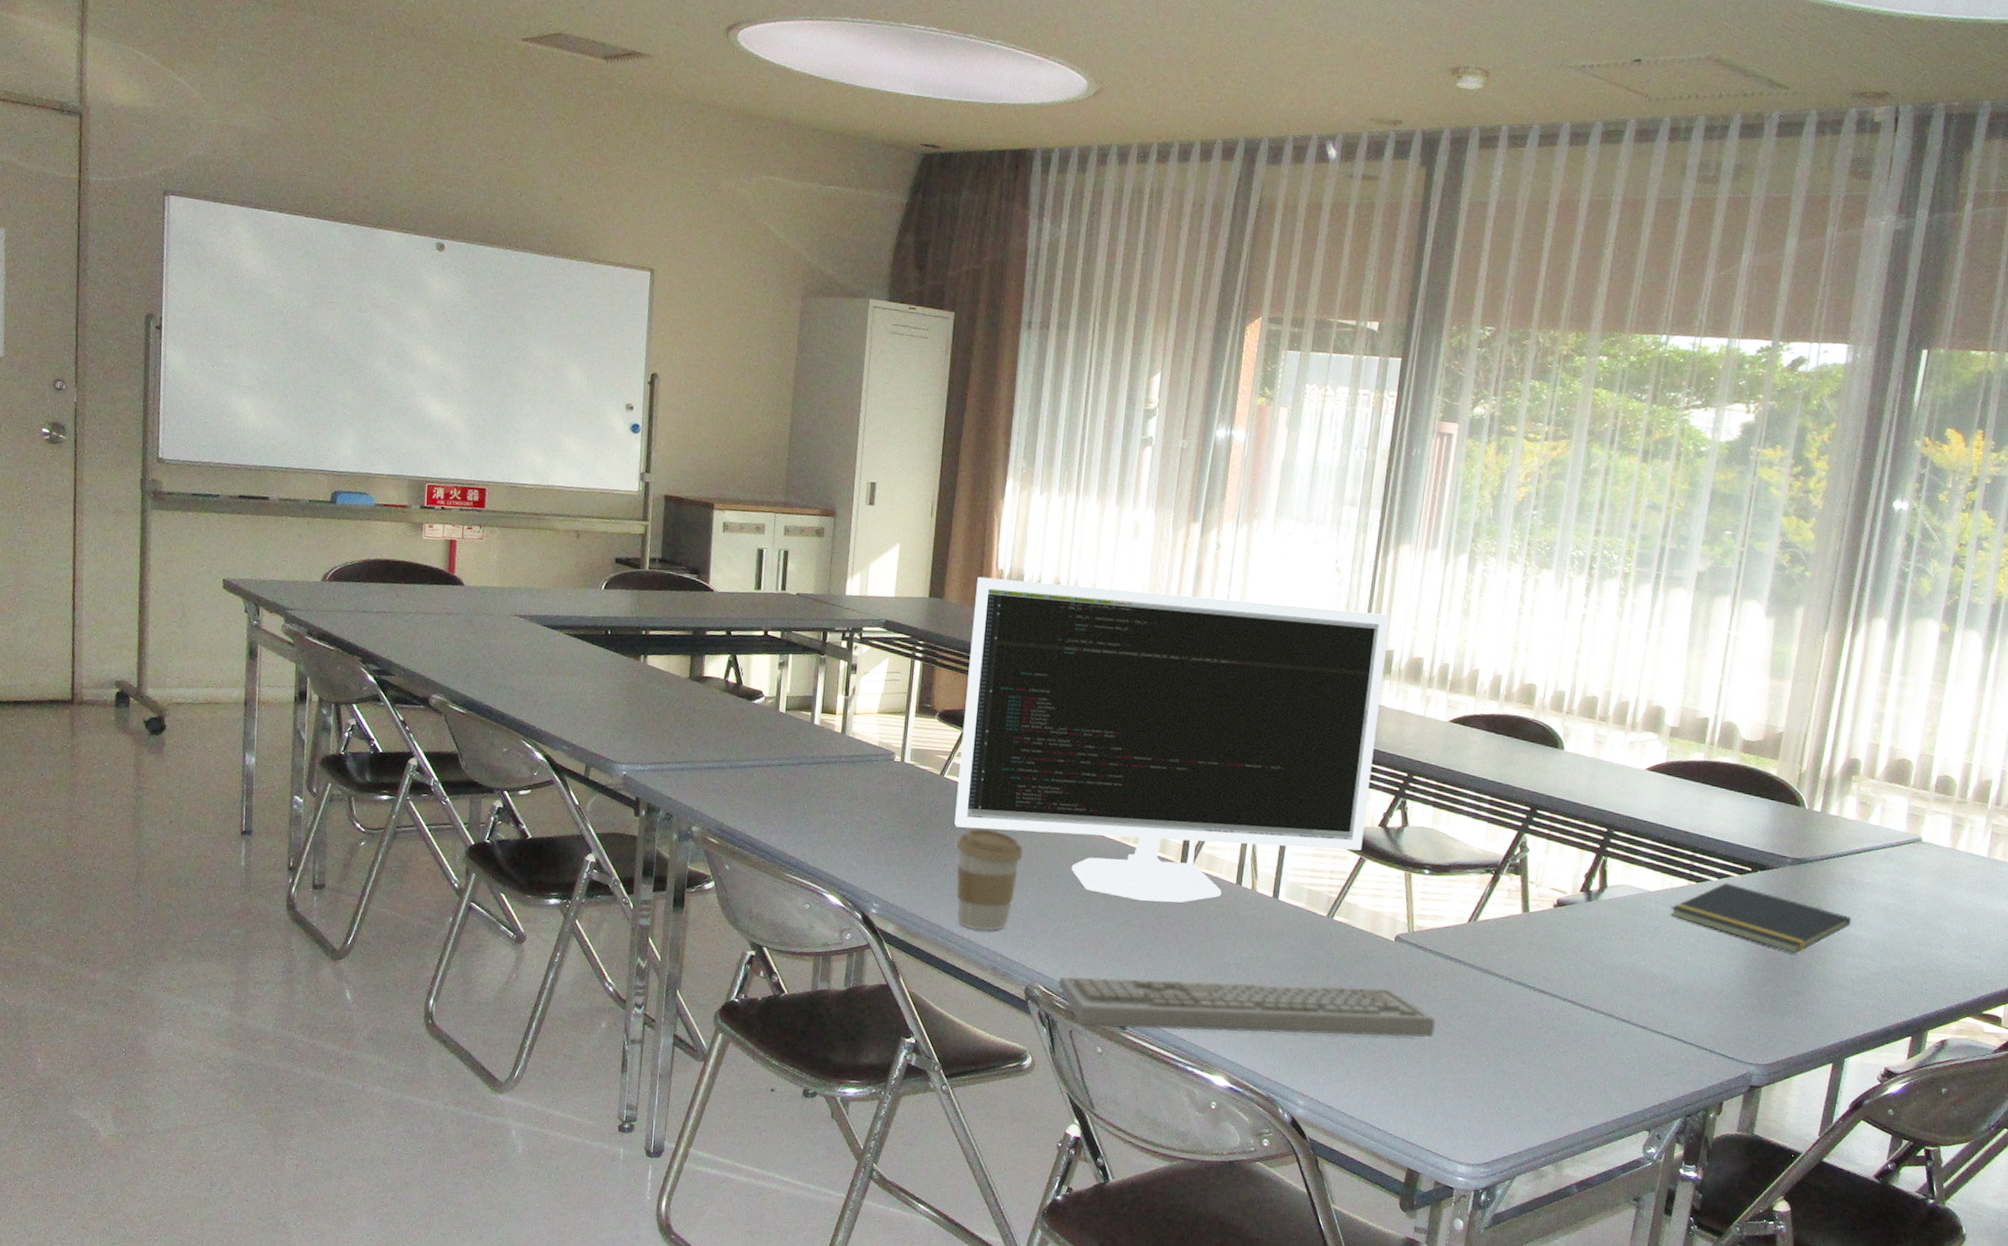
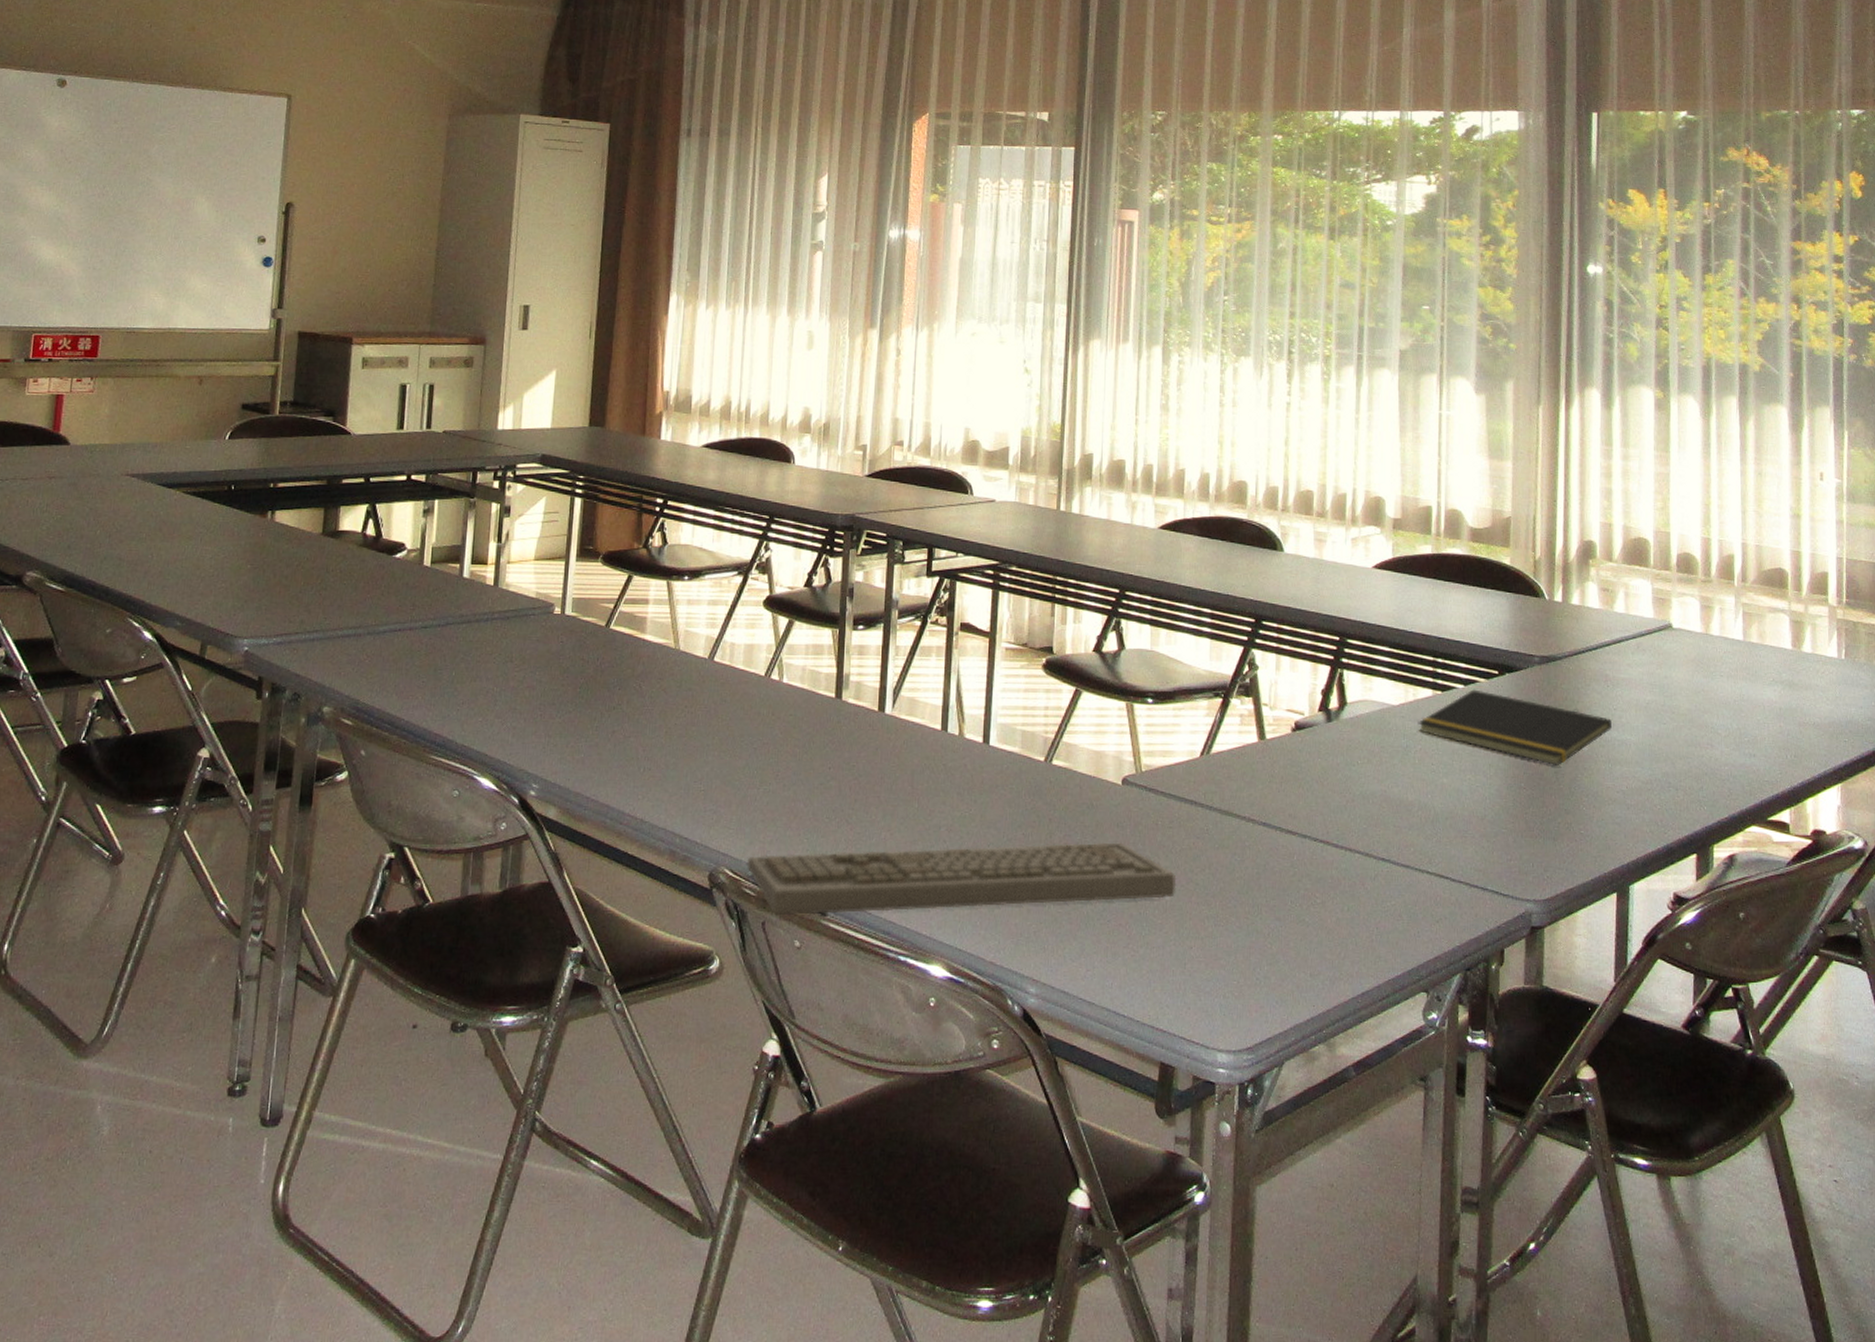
computer monitor: present [955,576,1390,903] -> none [623,400,1086,758]
coffee cup: present [956,828,1023,931] -> none [625,686,701,807]

